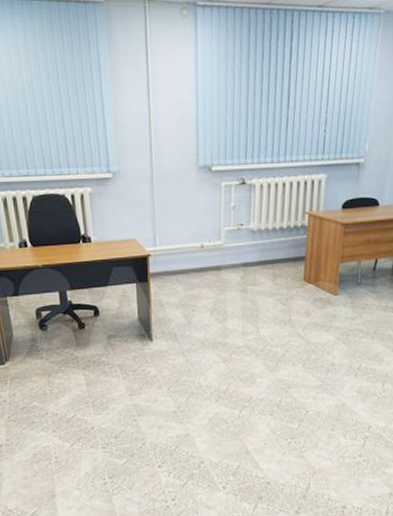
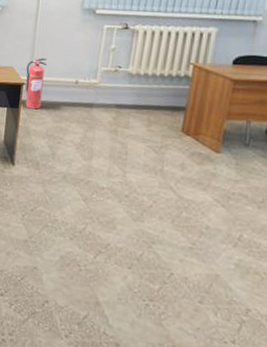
fire extinguisher: none [149,225,170,281] -> present [25,58,47,110]

